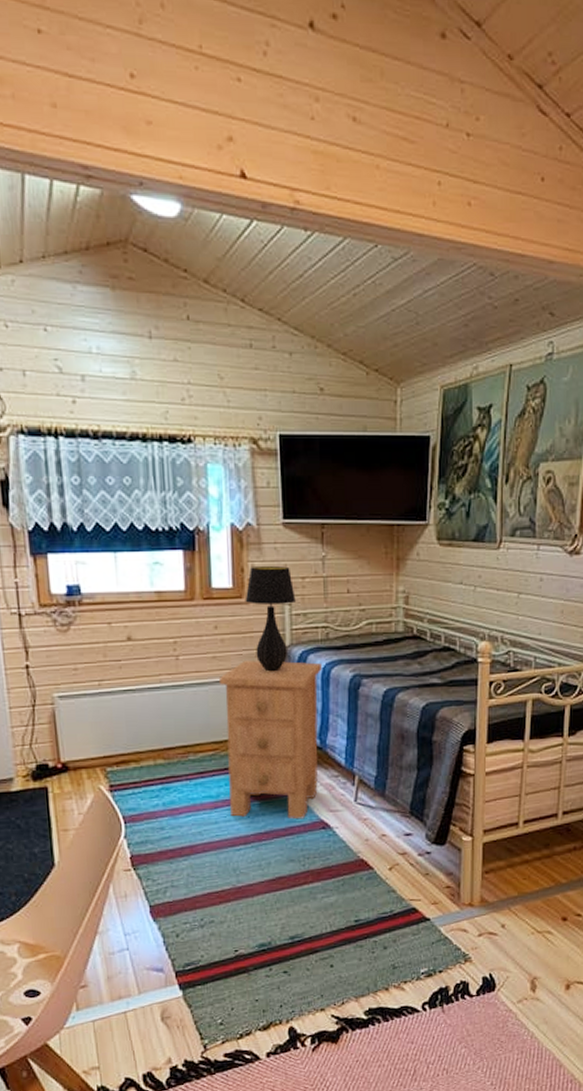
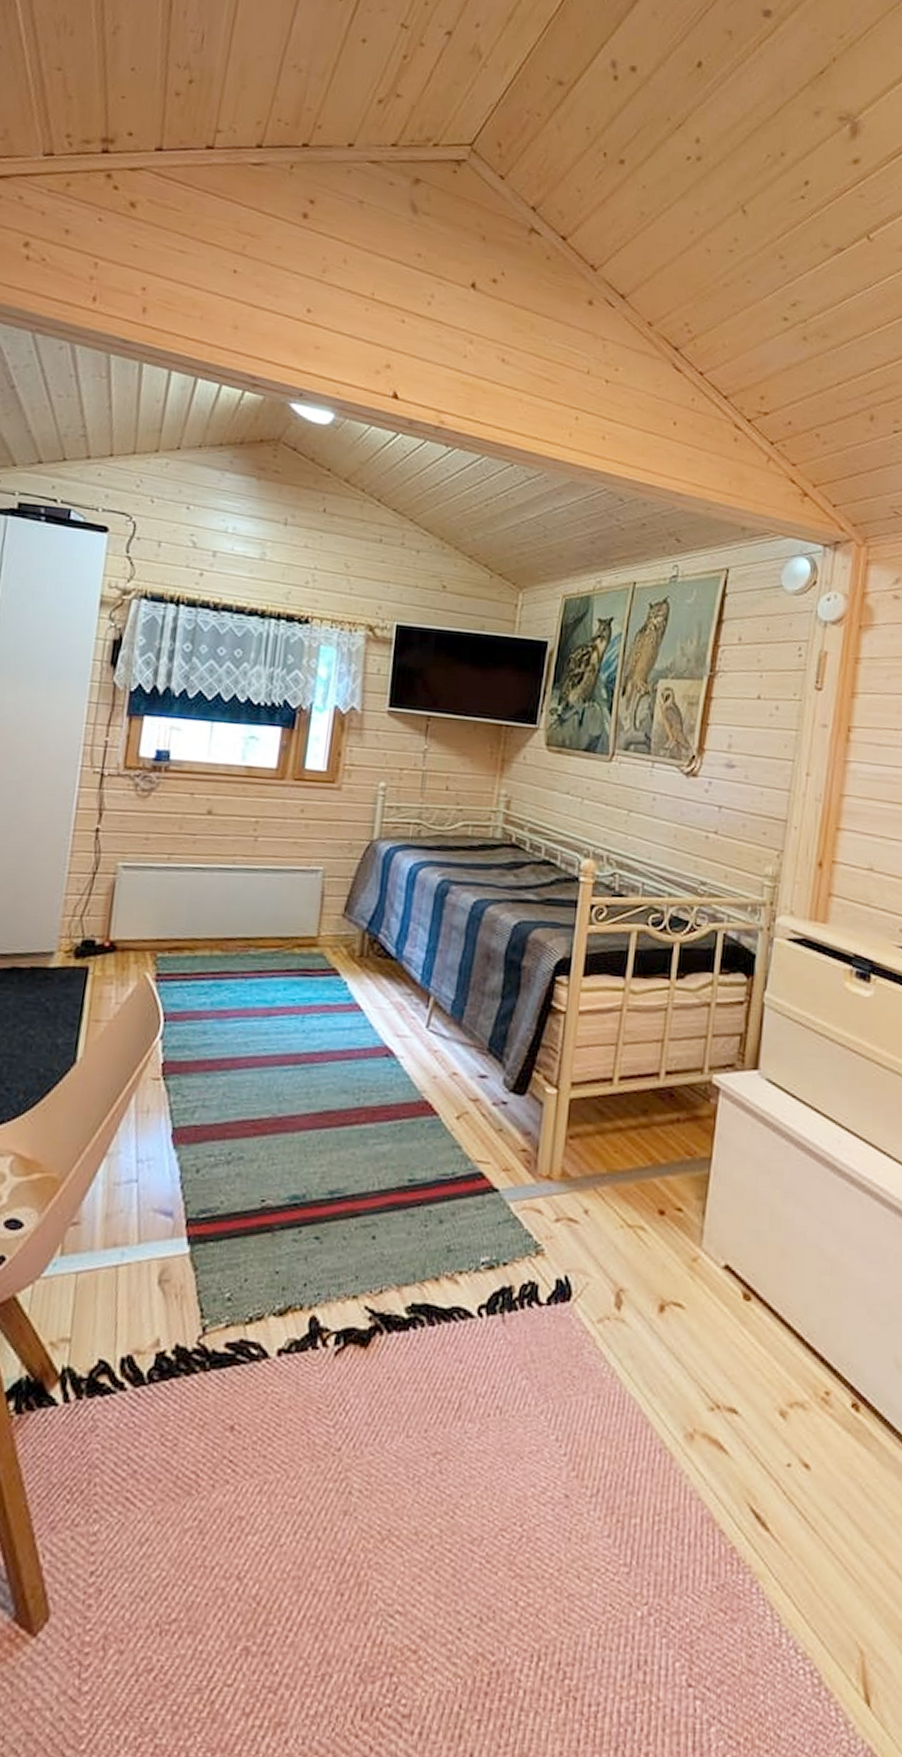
nightstand: present [218,661,323,820] -> none [284,850,410,1042]
table lamp: present [245,566,296,672] -> none [337,752,391,867]

